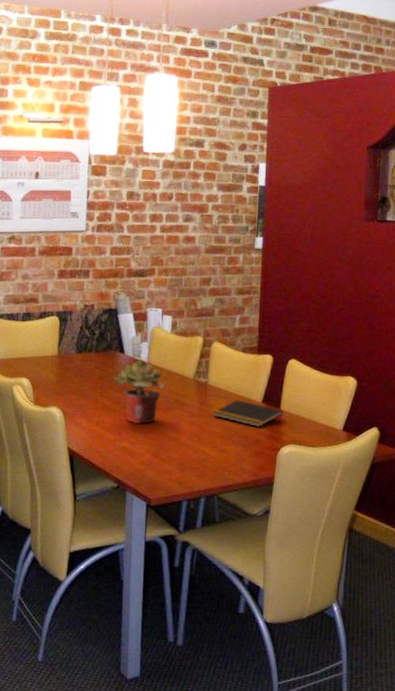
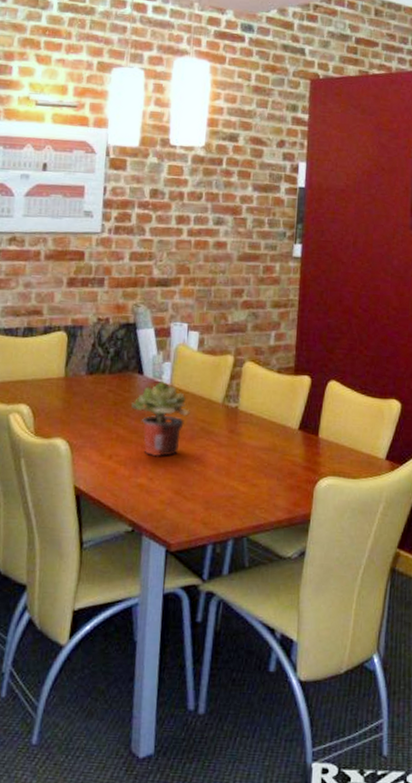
notepad: present [212,400,284,427] -> none [243,427,322,457]

